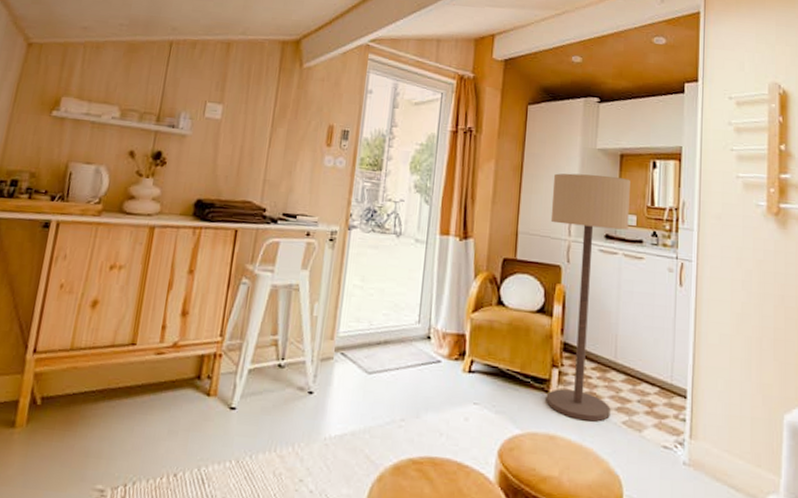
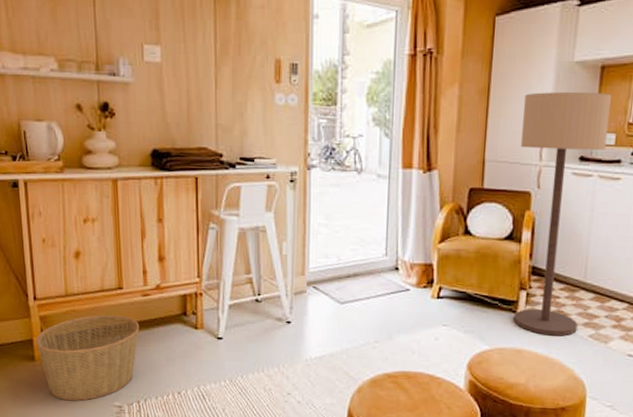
basket: none [21,374,146,482] -> present [35,315,140,401]

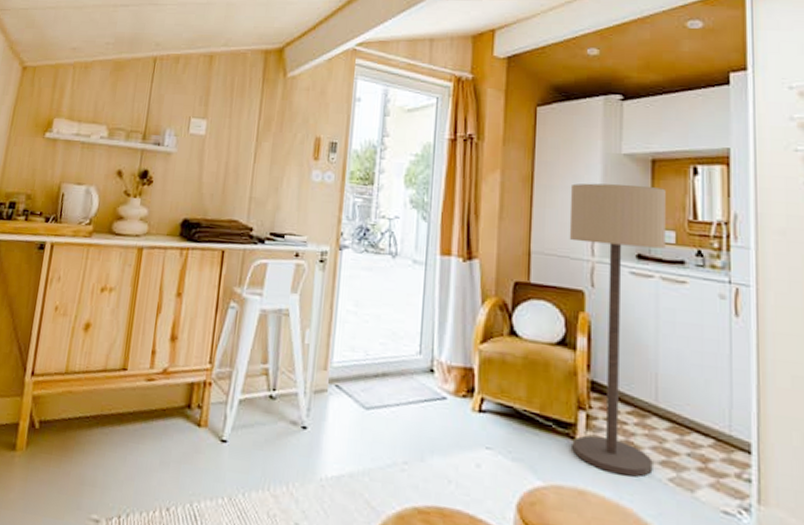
basket: present [35,315,140,401] -> none [21,399,138,509]

